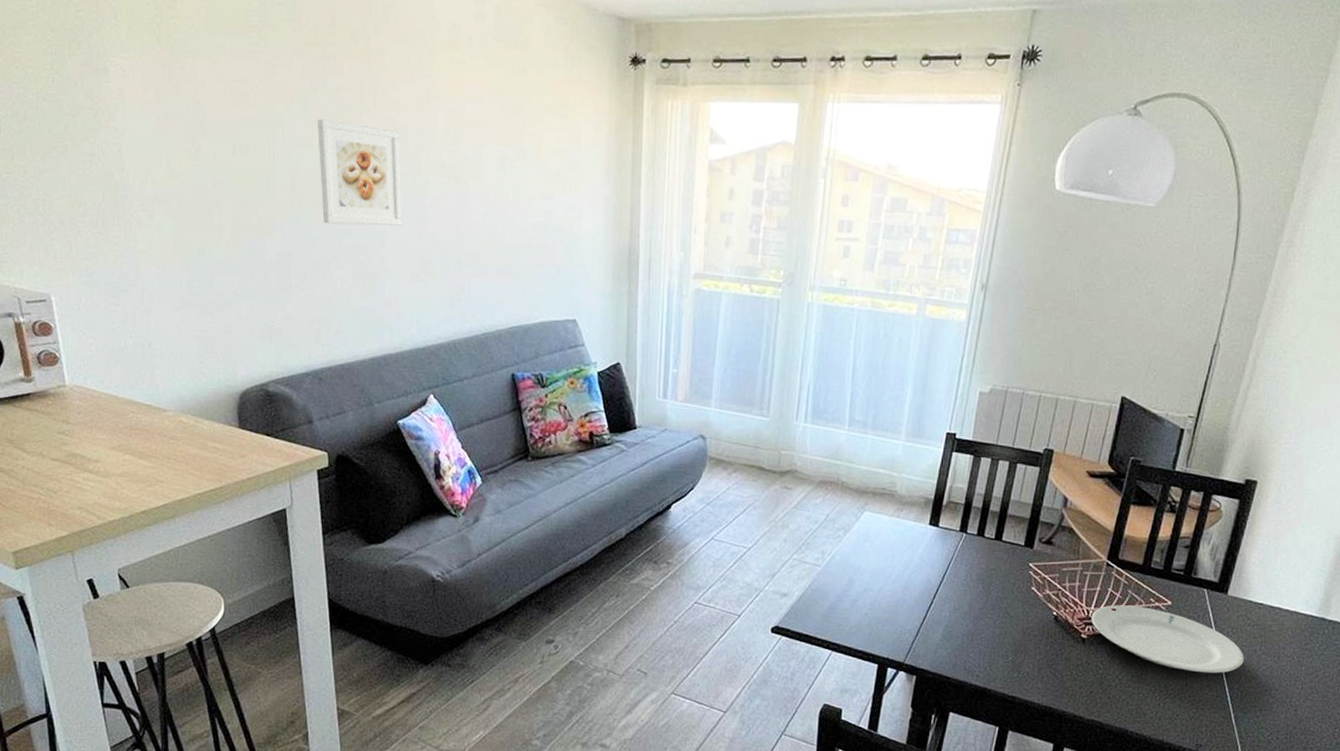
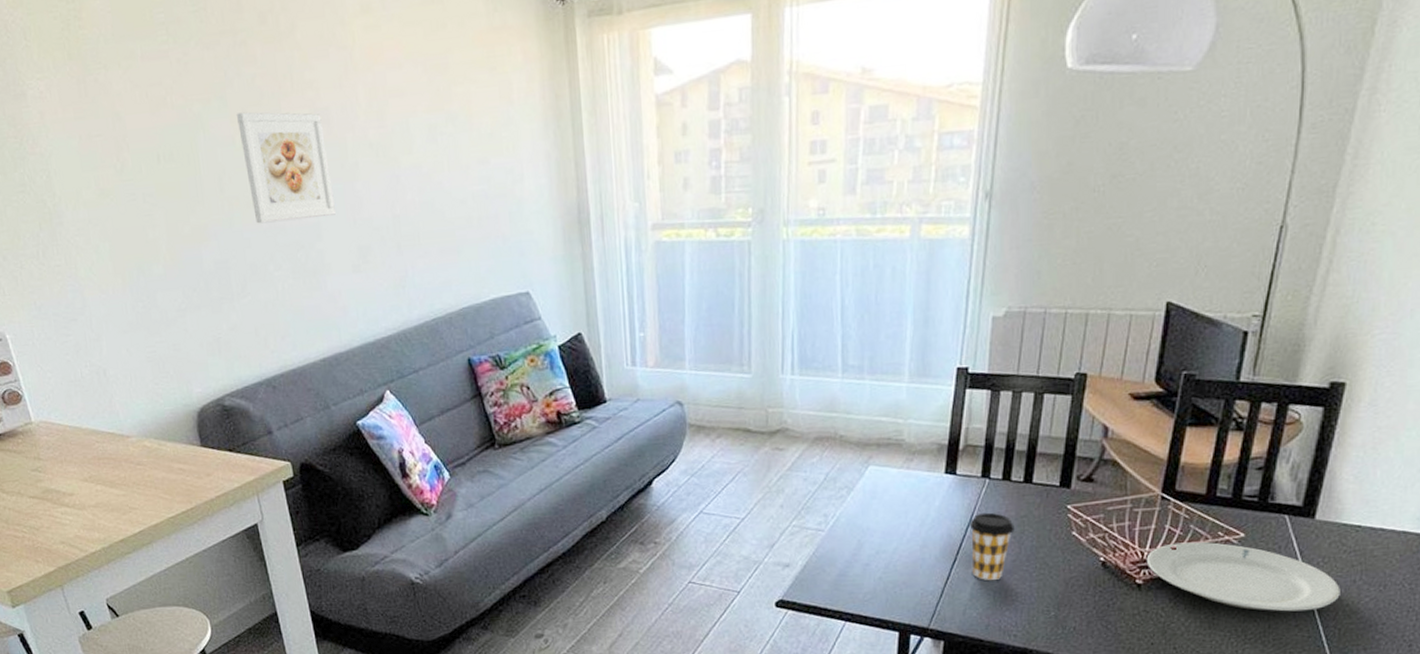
coffee cup: none [945,563,984,625] -> present [969,512,1014,581]

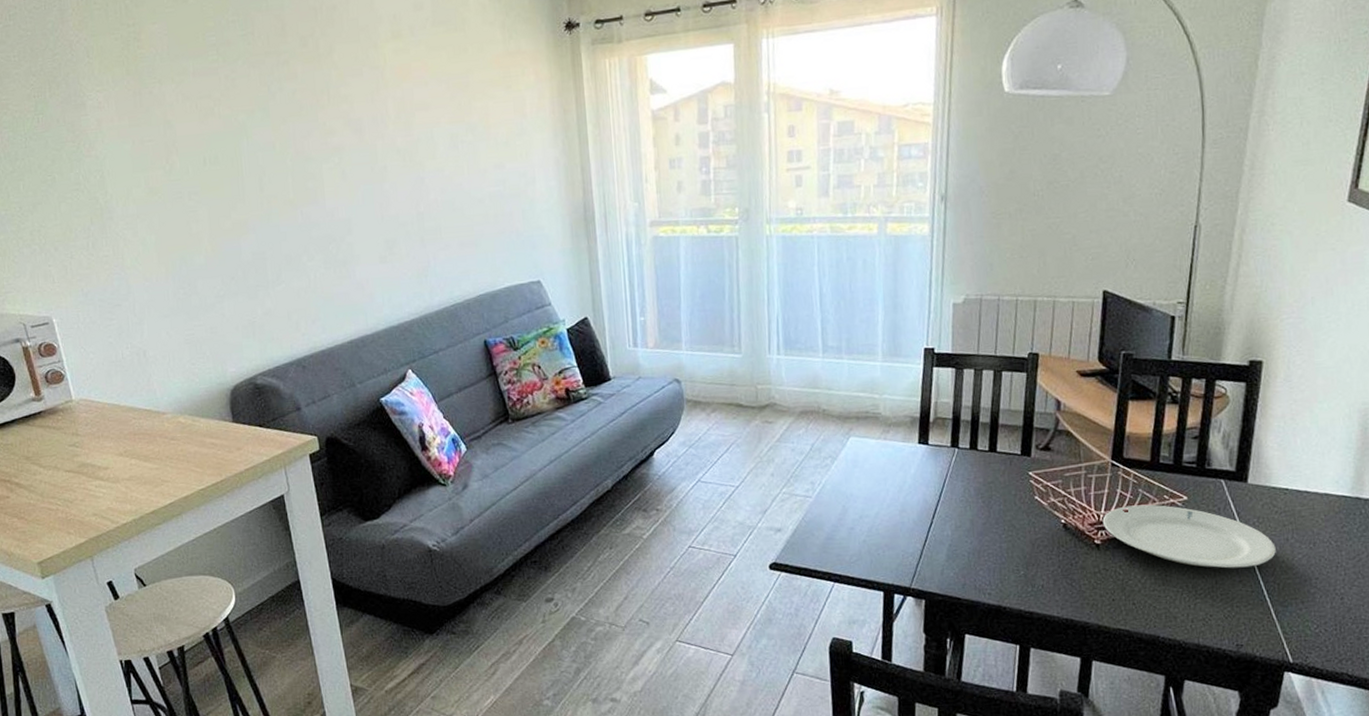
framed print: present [237,112,336,224] -> none [278,121,365,220]
coffee cup: present [969,512,1014,581] -> none [942,479,983,543]

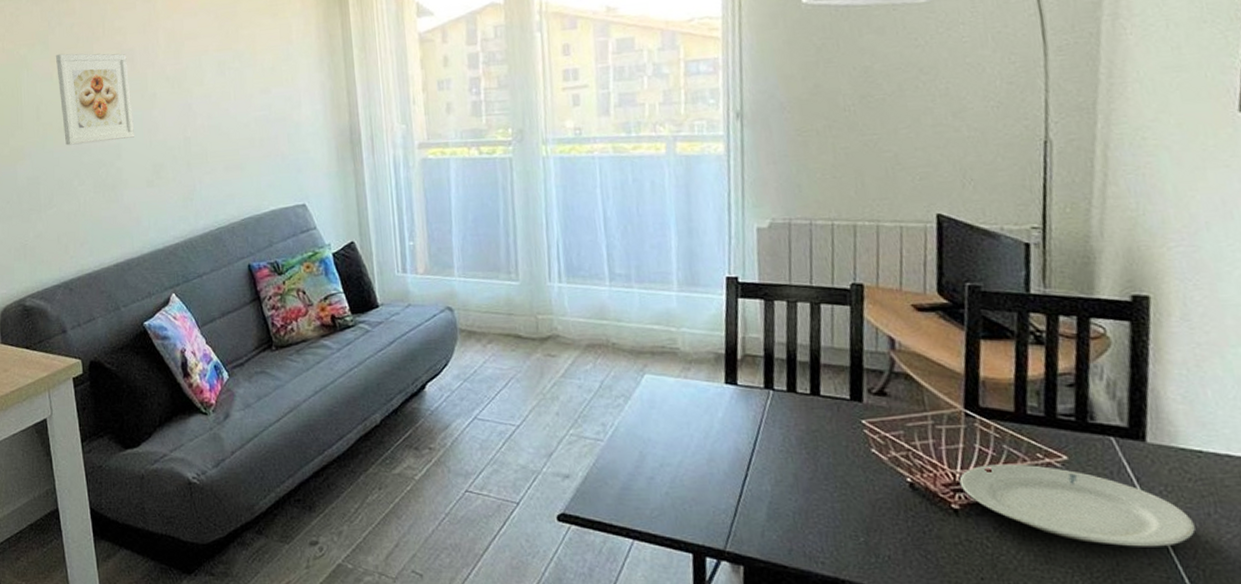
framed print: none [278,121,365,220] -> present [56,53,134,146]

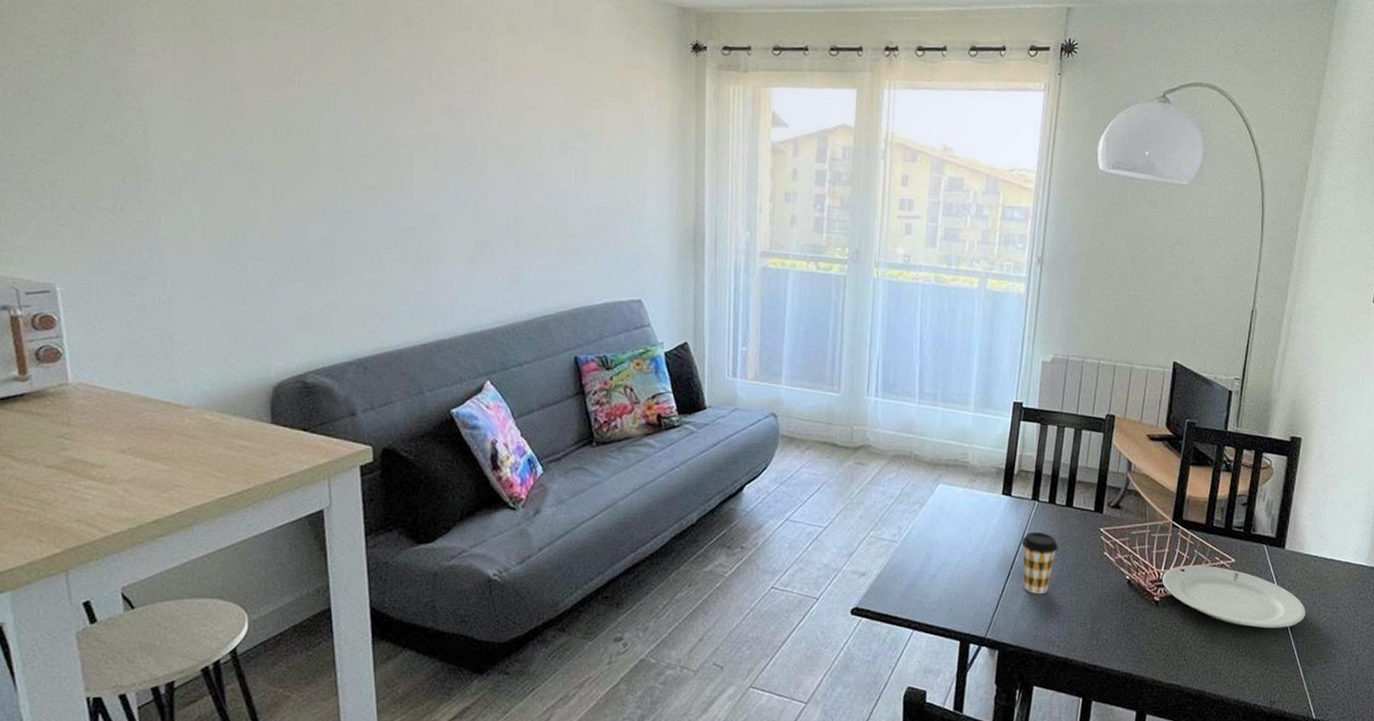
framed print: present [56,53,134,146] -> none [367,101,457,208]
coffee cup: none [757,425,807,501] -> present [1021,531,1058,595]

